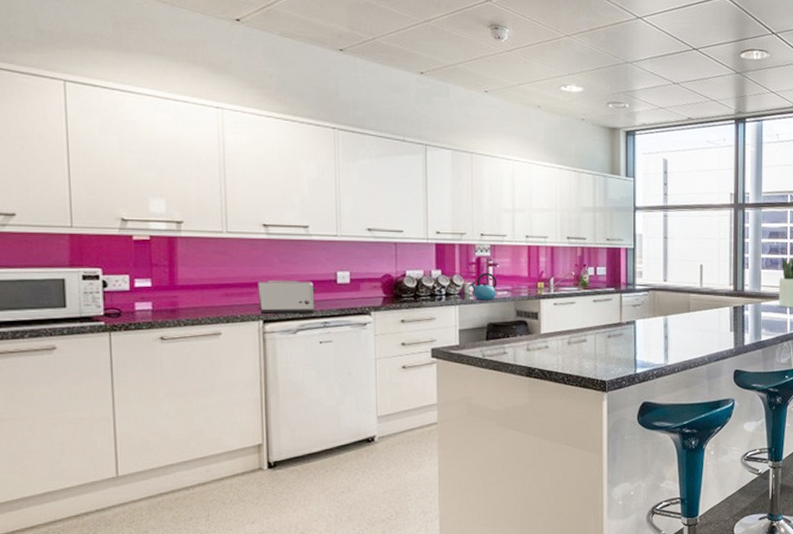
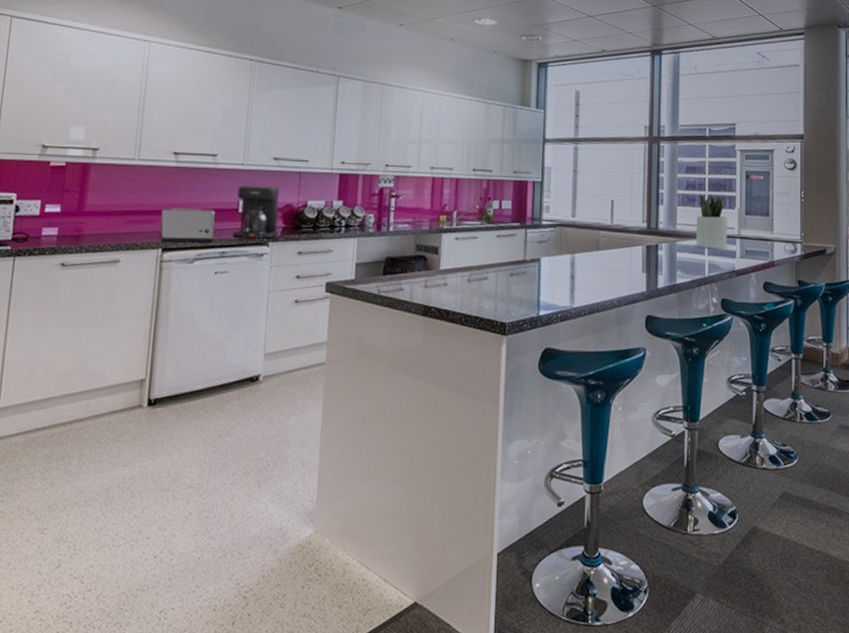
coffee maker: none [334,256,379,310] -> present [233,184,279,240]
kettle: present [470,272,497,301] -> none [370,204,399,234]

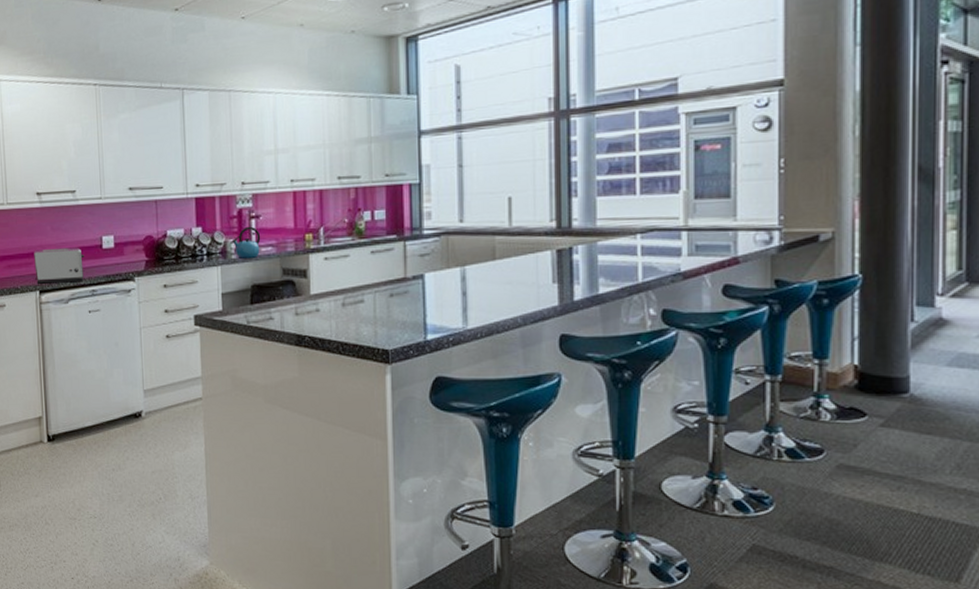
coffee maker: present [233,184,279,240] -> none [99,217,142,276]
kettle: none [370,204,399,234] -> present [231,226,261,260]
planter: present [692,193,731,250] -> none [619,174,674,248]

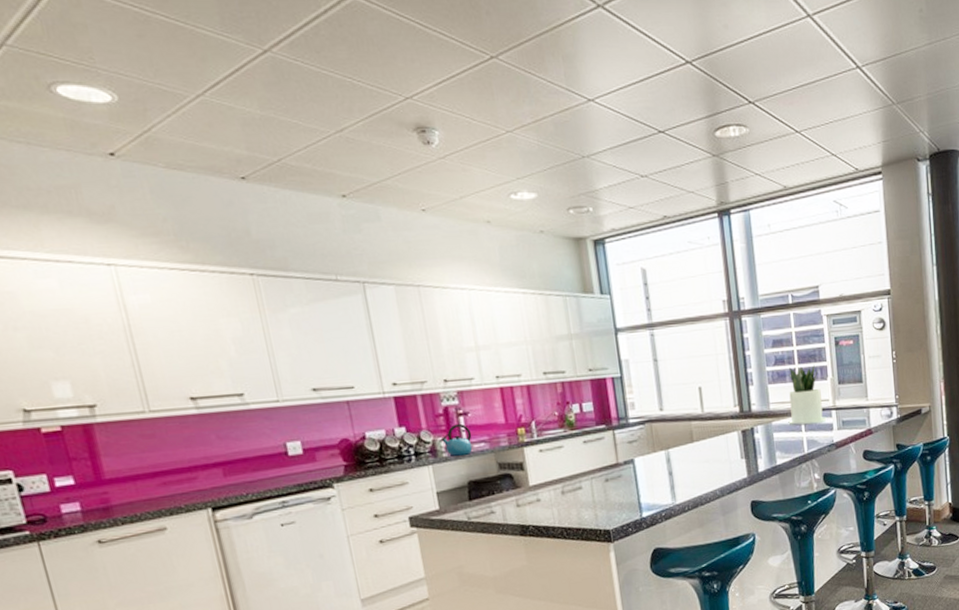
toaster: present [34,247,84,285] -> none [196,456,269,501]
planter: none [619,174,674,248] -> present [788,365,827,426]

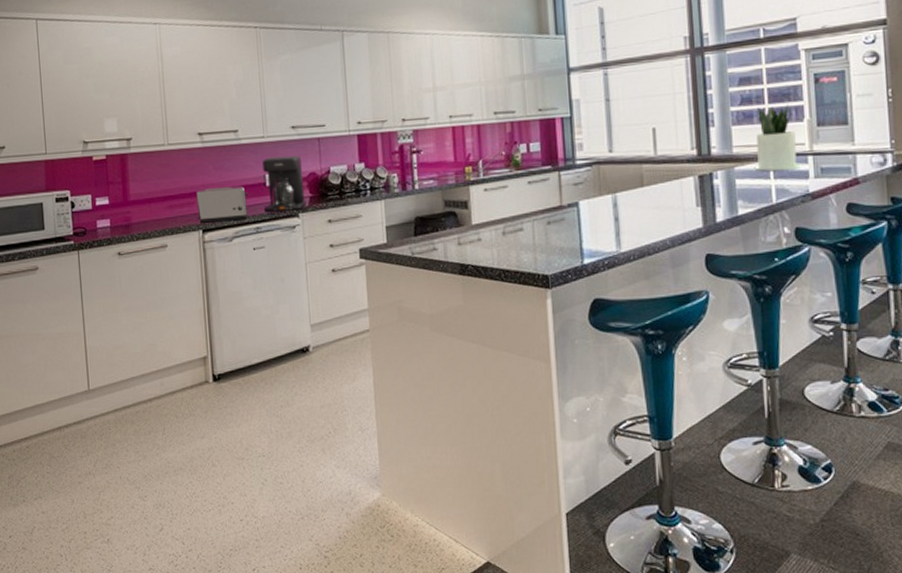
toaster: none [196,456,269,501] -> present [196,185,248,224]
coffee maker: none [280,420,341,485] -> present [262,155,307,213]
kettle: present [440,423,473,457] -> none [394,161,423,193]

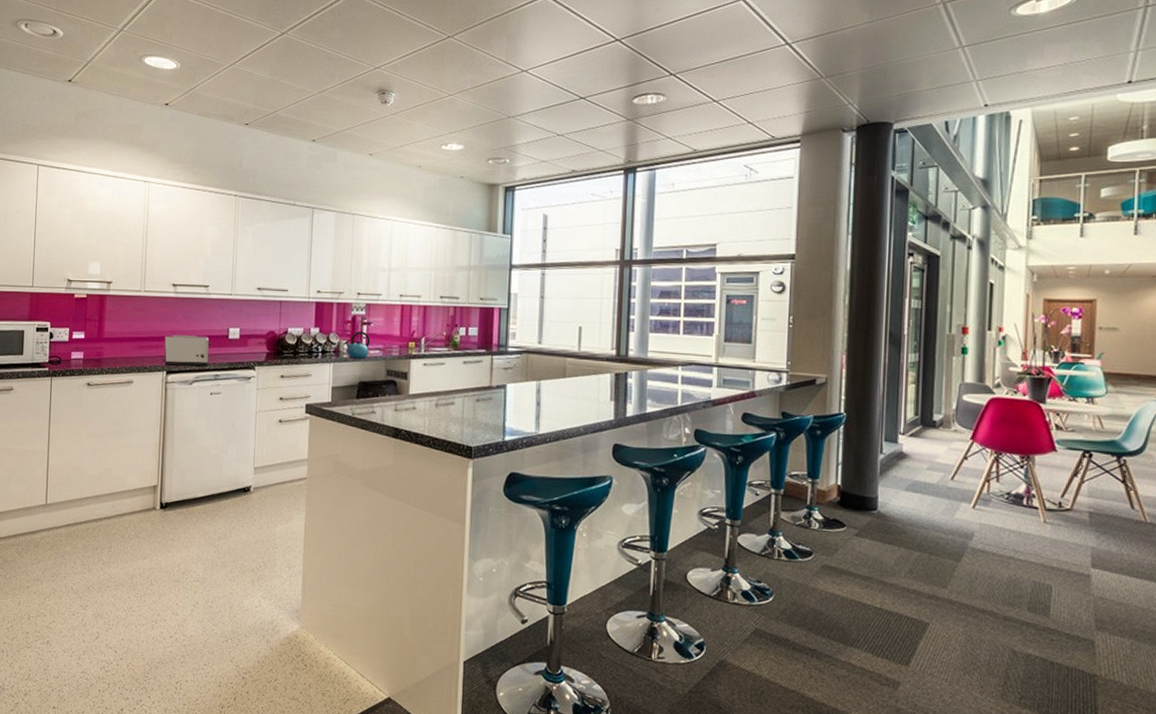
coffee maker: present [262,155,307,213] -> none [224,313,263,364]
kettle: none [394,161,423,193] -> present [344,331,371,360]
planter: present [754,105,801,172] -> none [665,319,707,378]

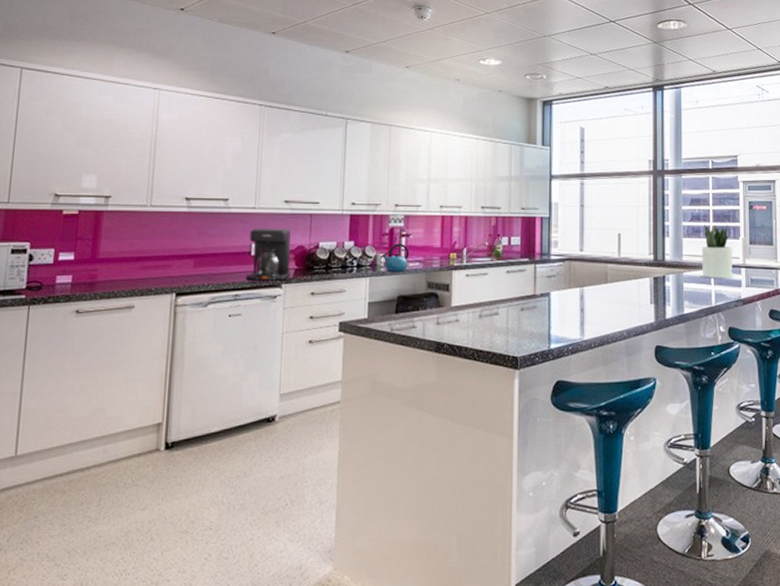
toaster: present [164,334,211,367] -> none [173,252,230,288]
coffee maker: none [224,313,263,364] -> present [246,228,291,282]
planter: none [665,319,707,378] -> present [699,224,736,279]

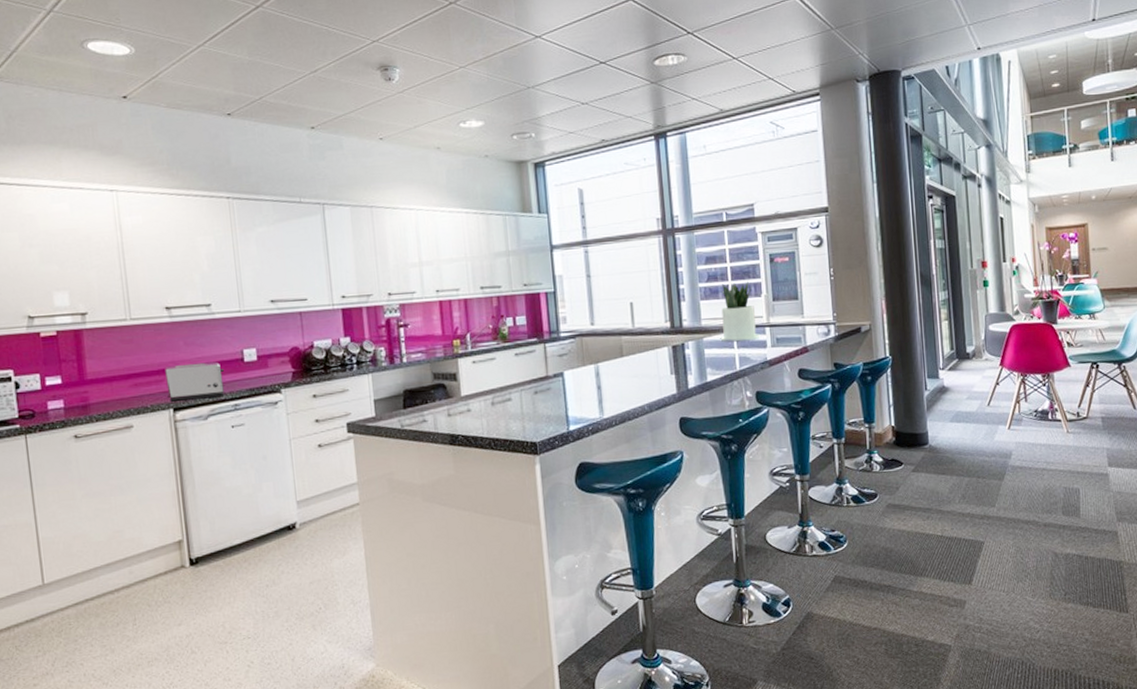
toaster: none [173,252,230,288] -> present [165,361,224,402]
coffee maker: present [246,228,291,282] -> none [239,330,289,390]
kettle: present [382,243,410,273] -> none [381,334,411,367]

